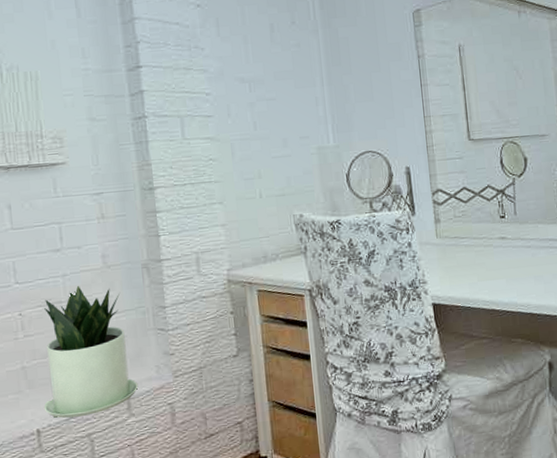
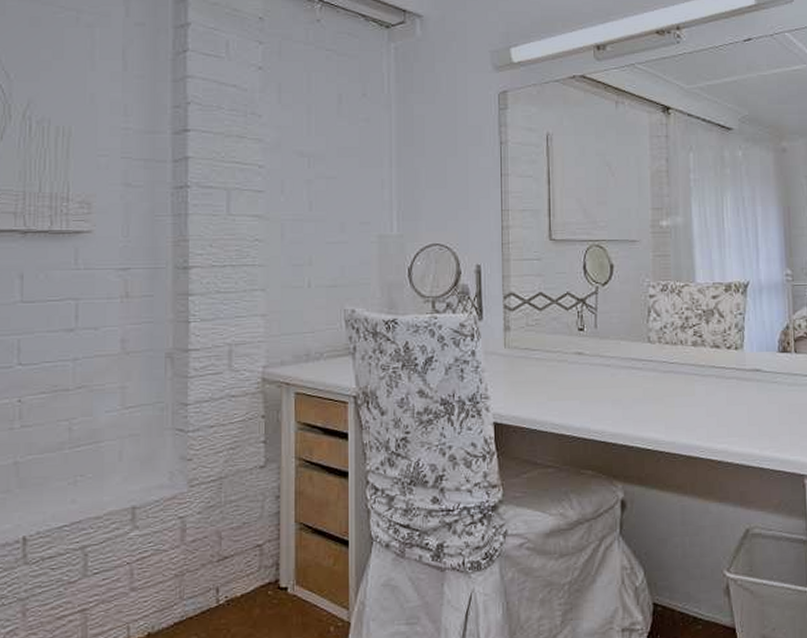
planter: present [43,286,139,419] -> none [34,373,147,527]

